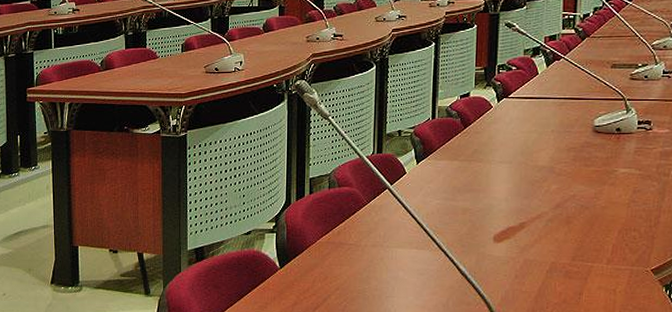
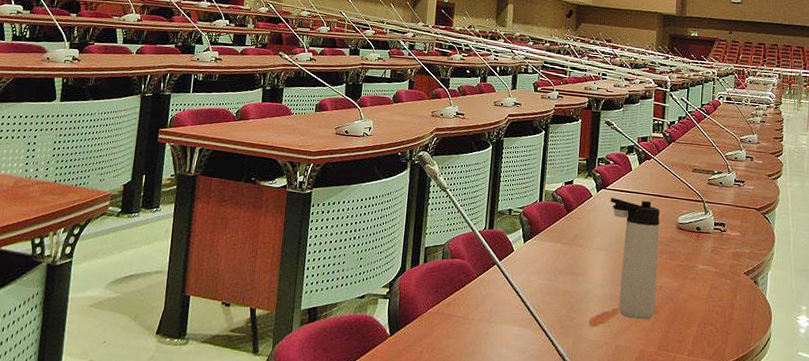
thermos bottle: none [513,105,573,232] -> present [610,198,660,320]

